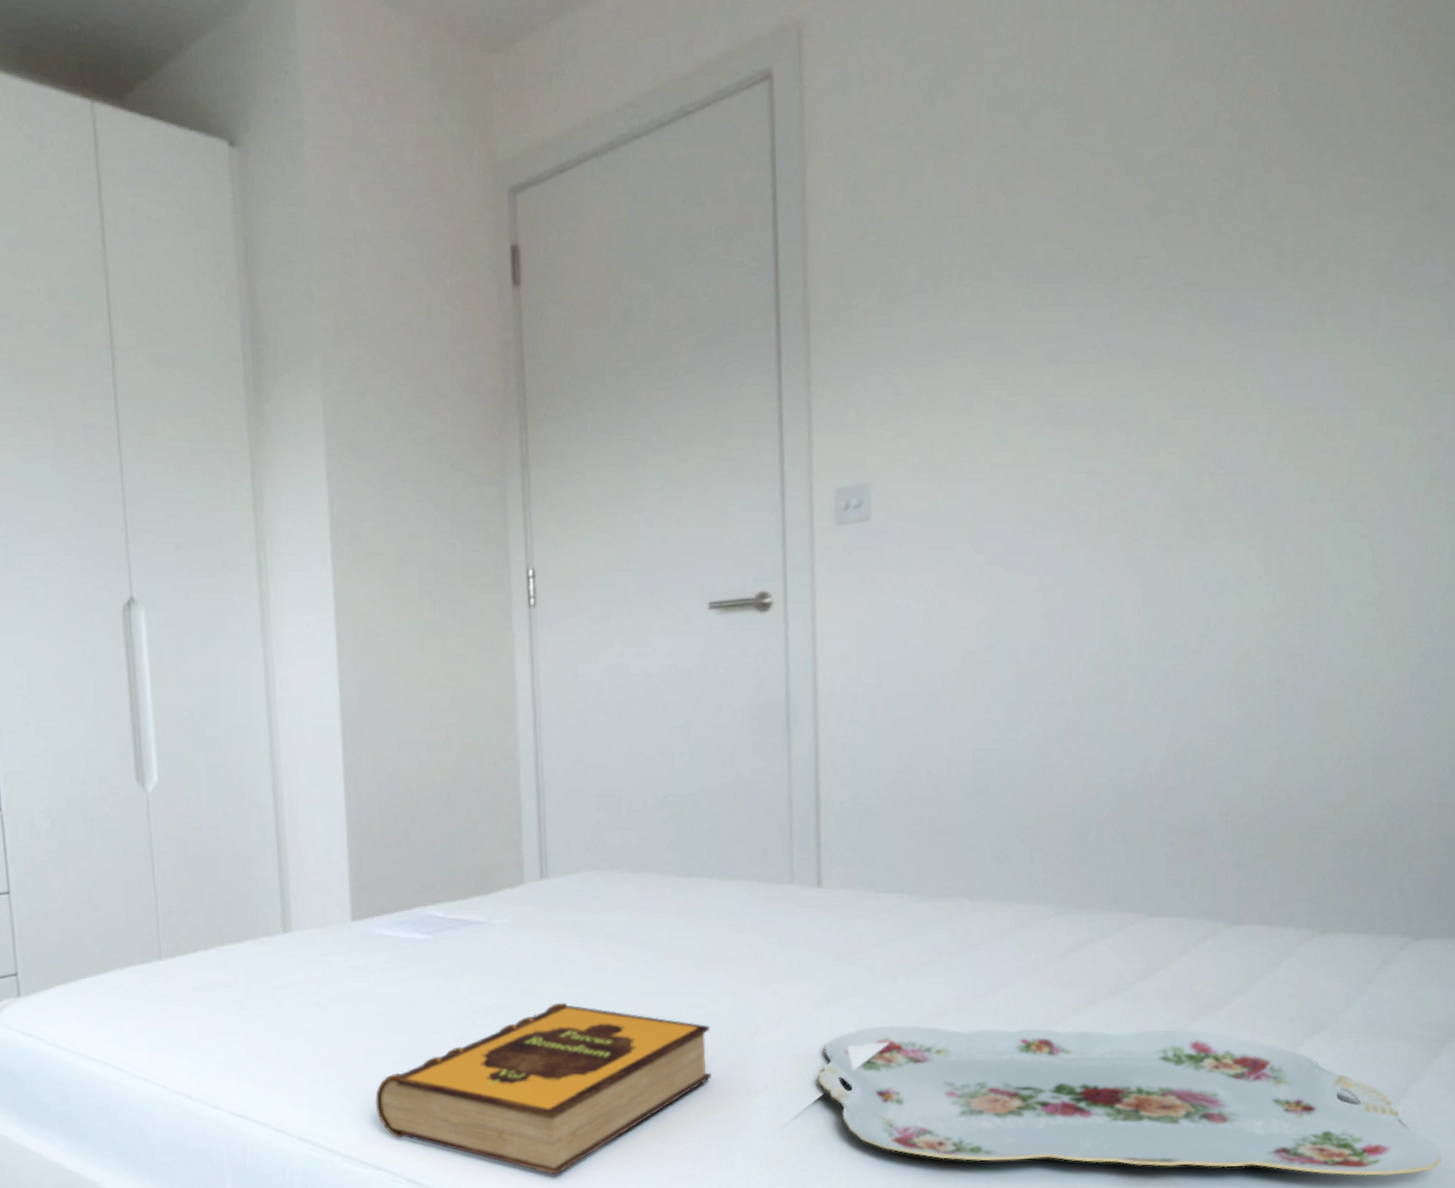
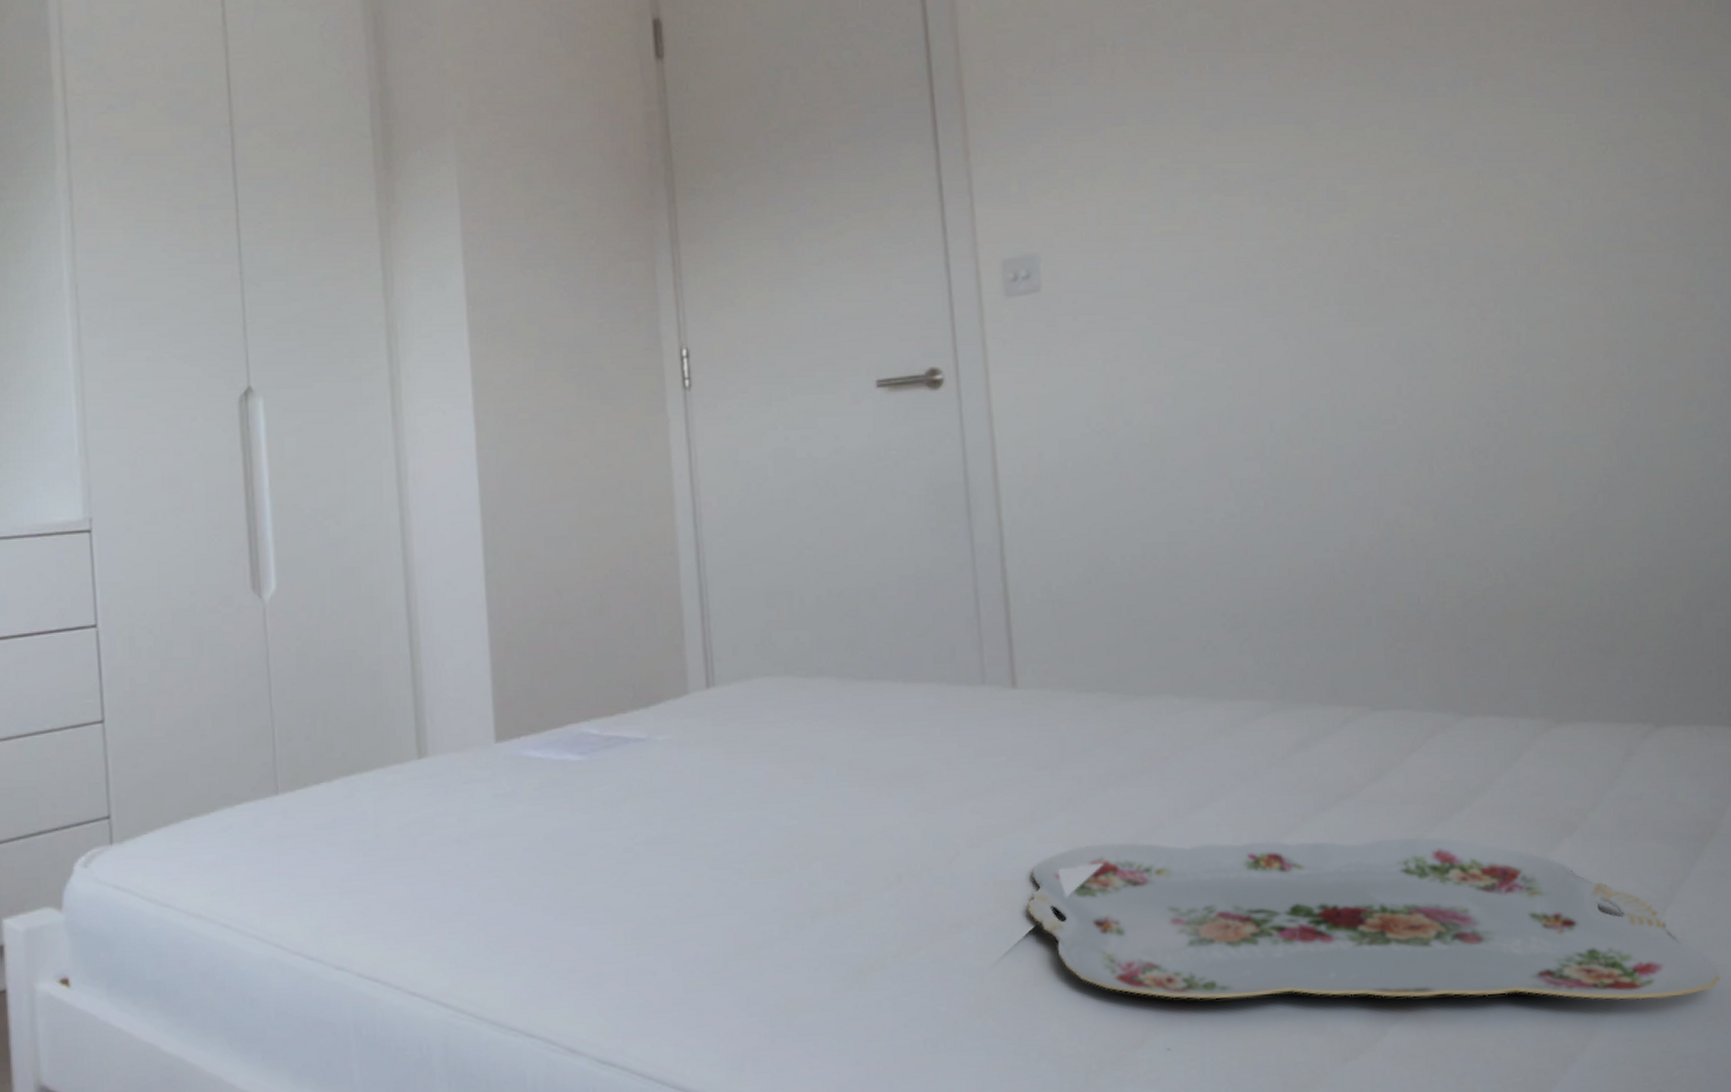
hardback book: present [375,1002,711,1175] -> none [526,829,908,1036]

